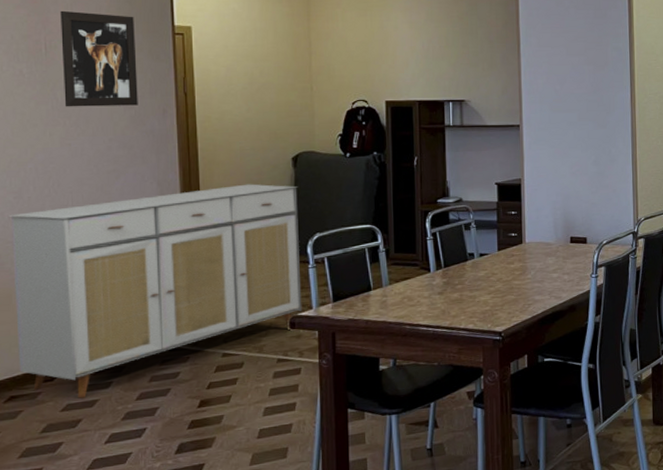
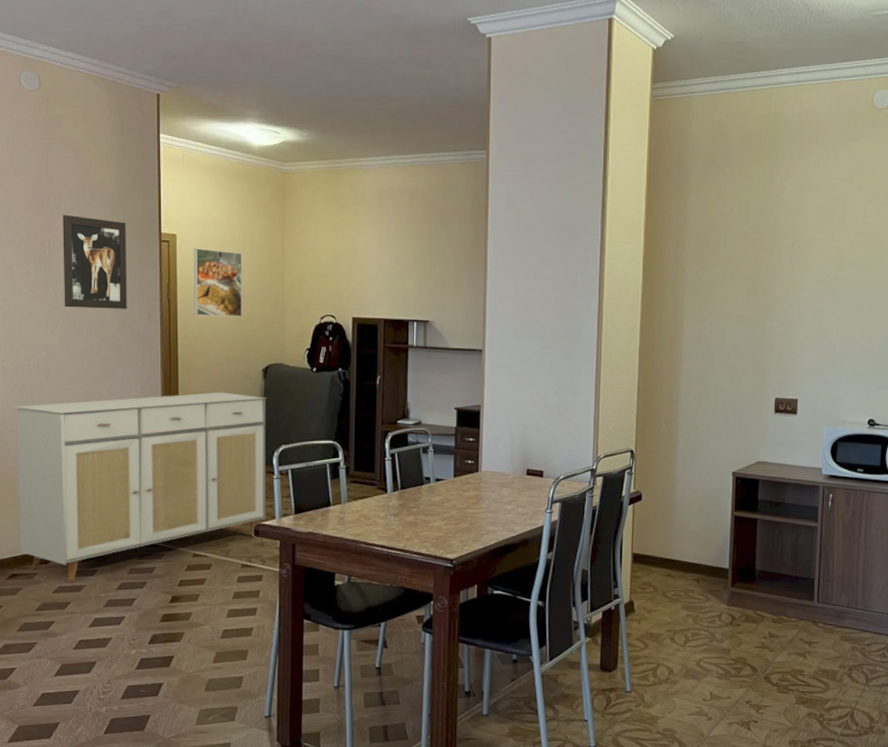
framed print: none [210,39,267,108] -> present [193,248,242,317]

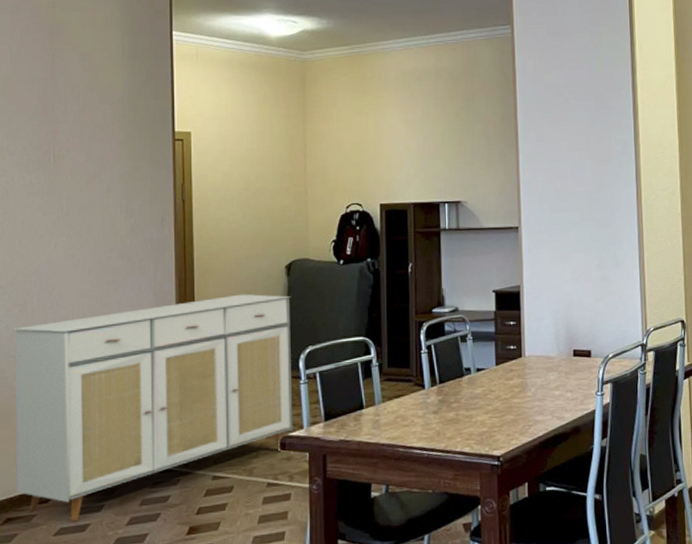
wall art: present [63,214,127,309] -> none [68,120,138,217]
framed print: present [193,248,242,317] -> none [209,144,262,215]

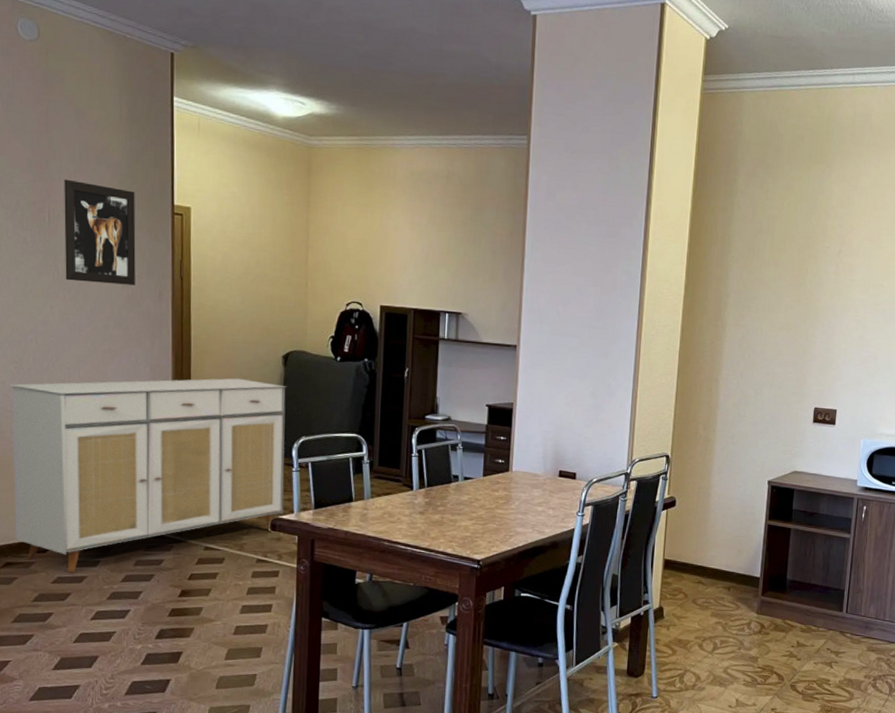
wall art: none [68,120,138,217] -> present [64,179,136,286]

